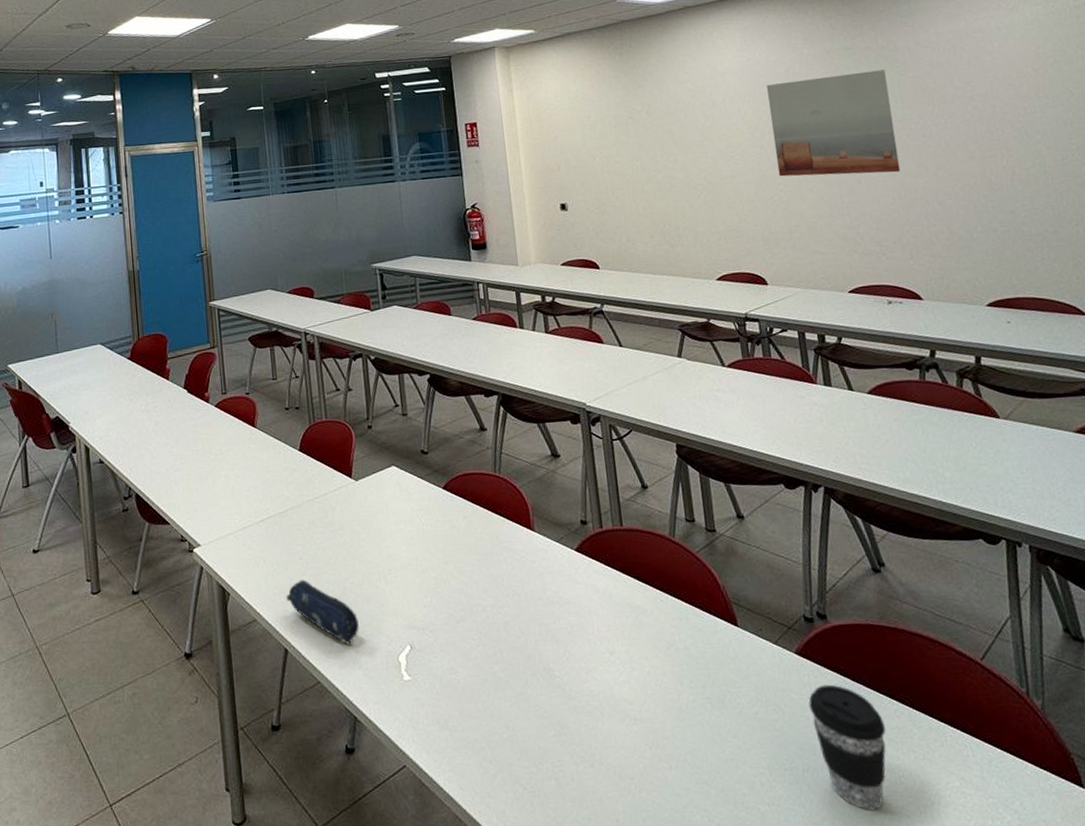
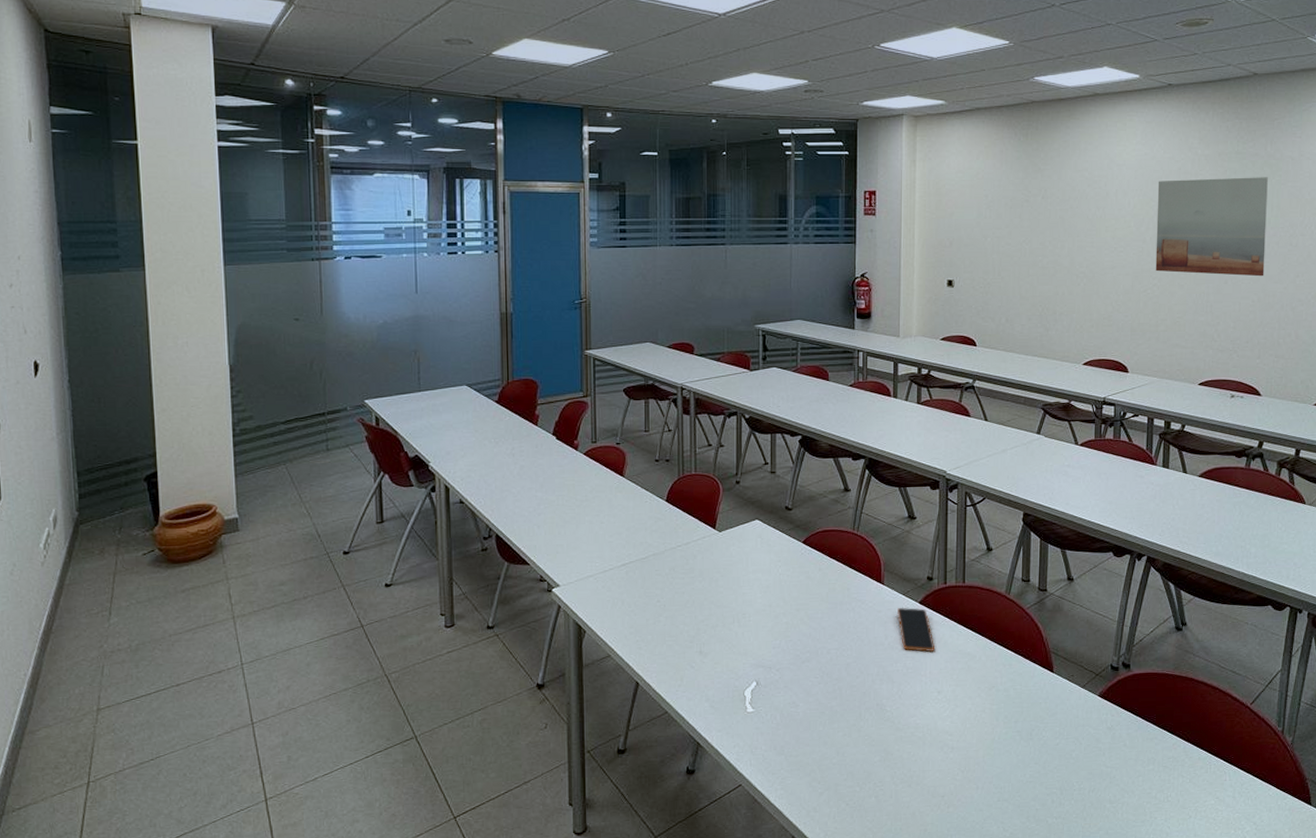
pencil case: present [286,579,359,644] -> none [641,620,709,679]
smartphone: none [553,555,600,606] -> present [897,607,936,652]
coffee cup: present [809,684,886,811] -> none [1103,722,1163,823]

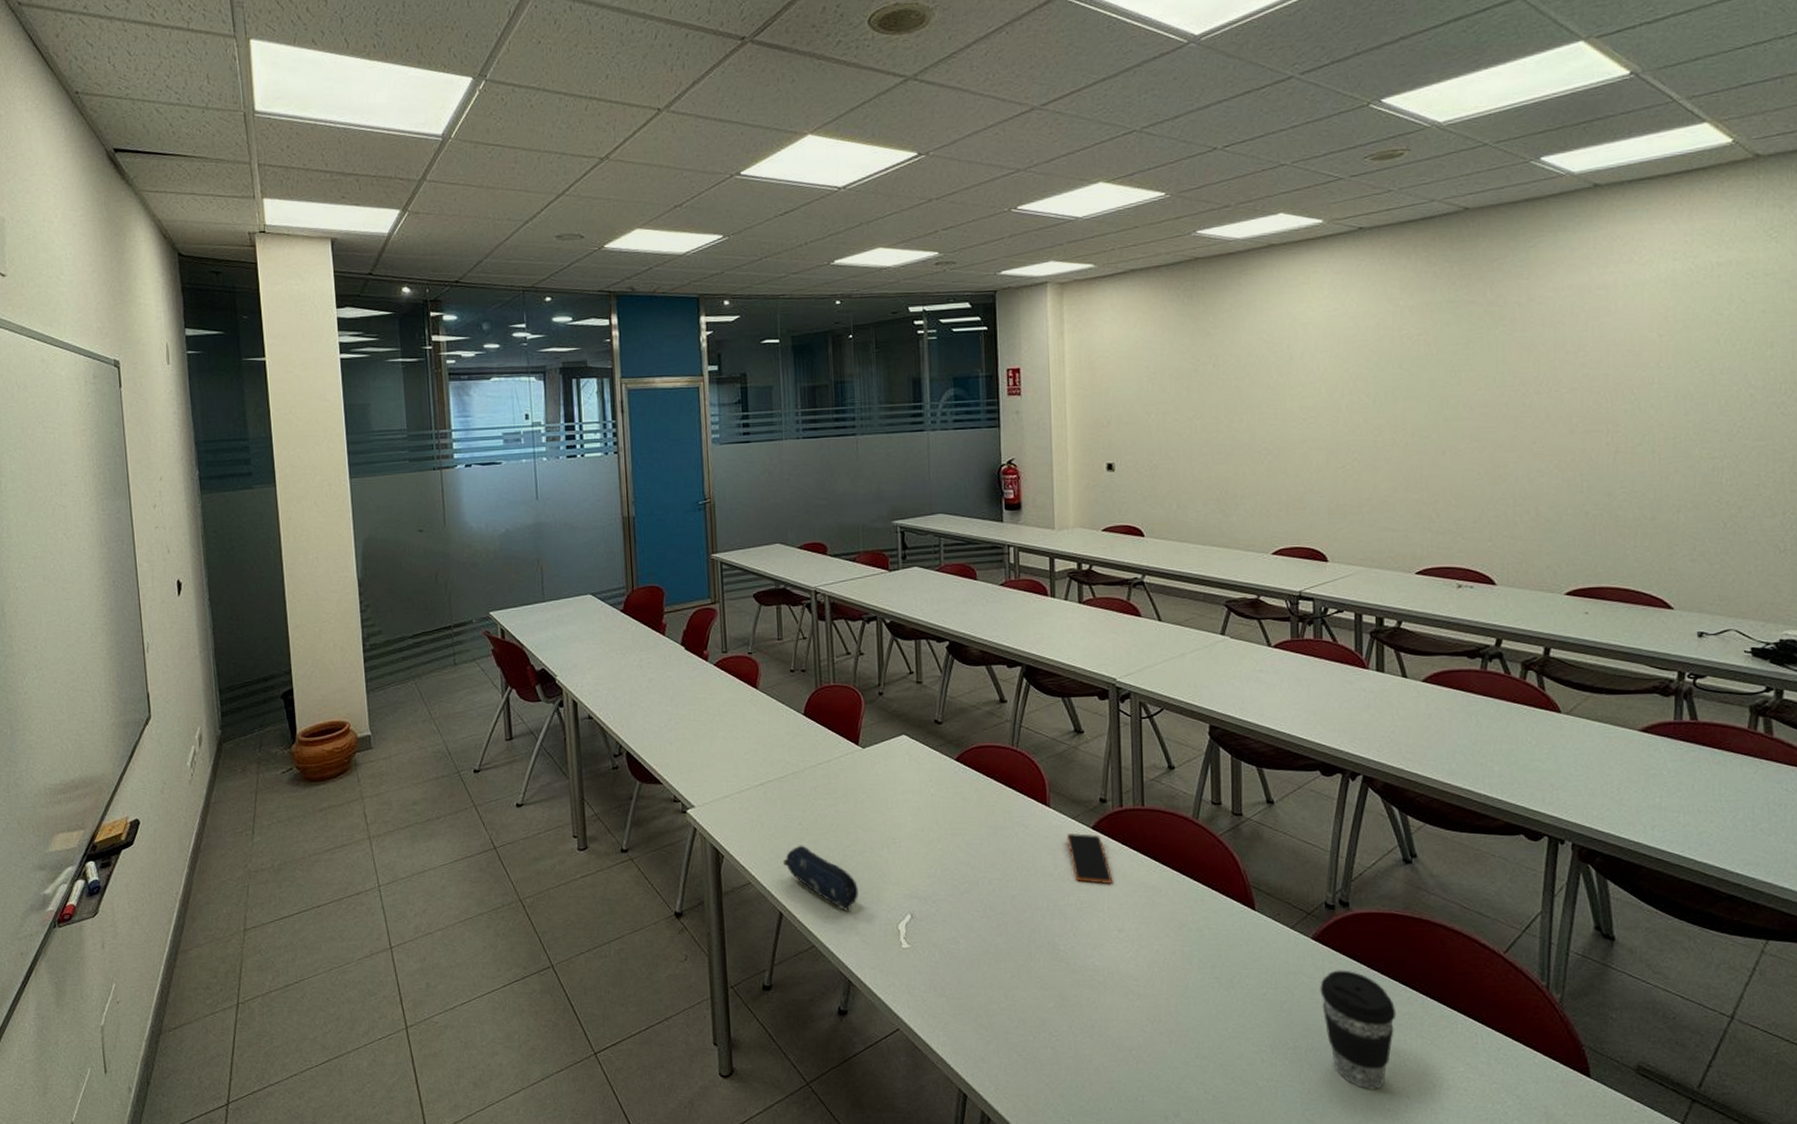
pencil case: none [641,620,709,679] -> present [783,845,858,910]
coffee cup: none [1103,722,1163,823] -> present [1320,970,1397,1090]
wall art: present [1155,177,1268,277] -> none [1352,328,1492,445]

